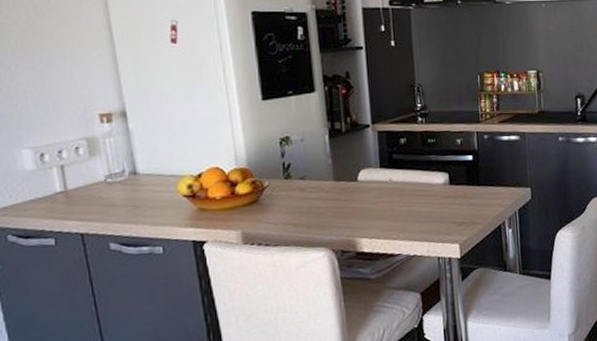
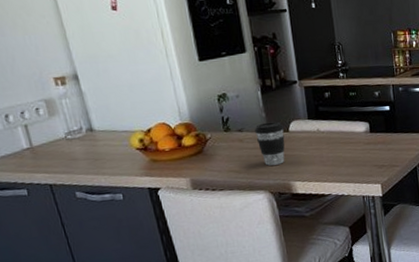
coffee cup: none [319,169,353,219] -> present [255,121,285,166]

